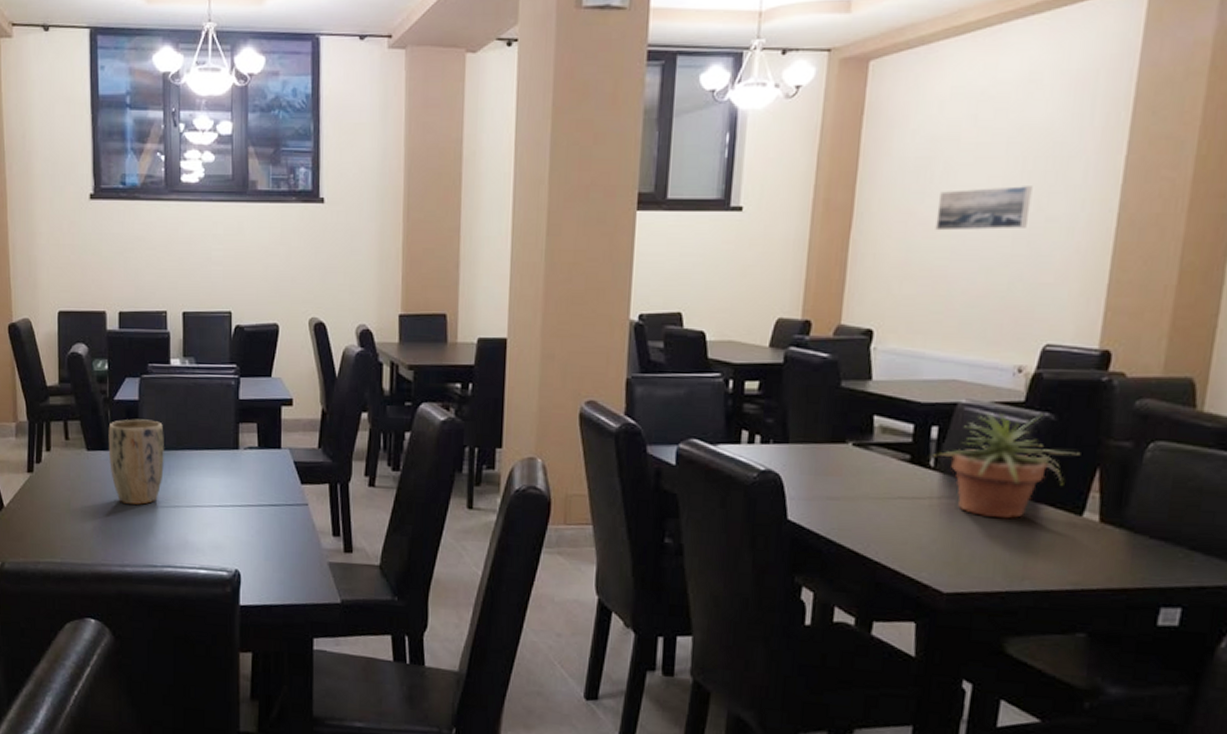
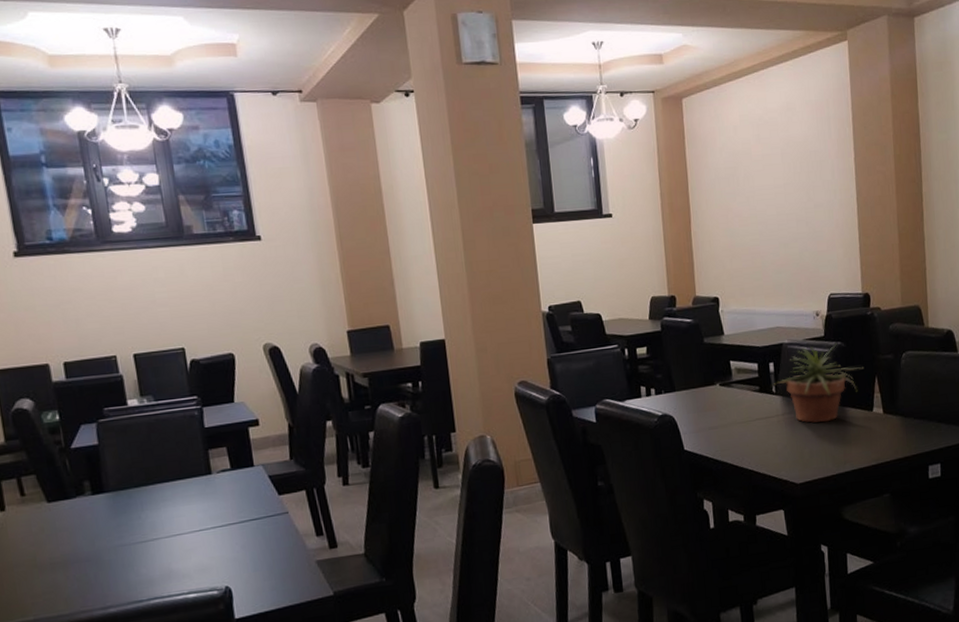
plant pot: present [108,419,164,505] -> none [68,461,136,547]
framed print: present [935,186,1033,231] -> none [745,183,804,220]

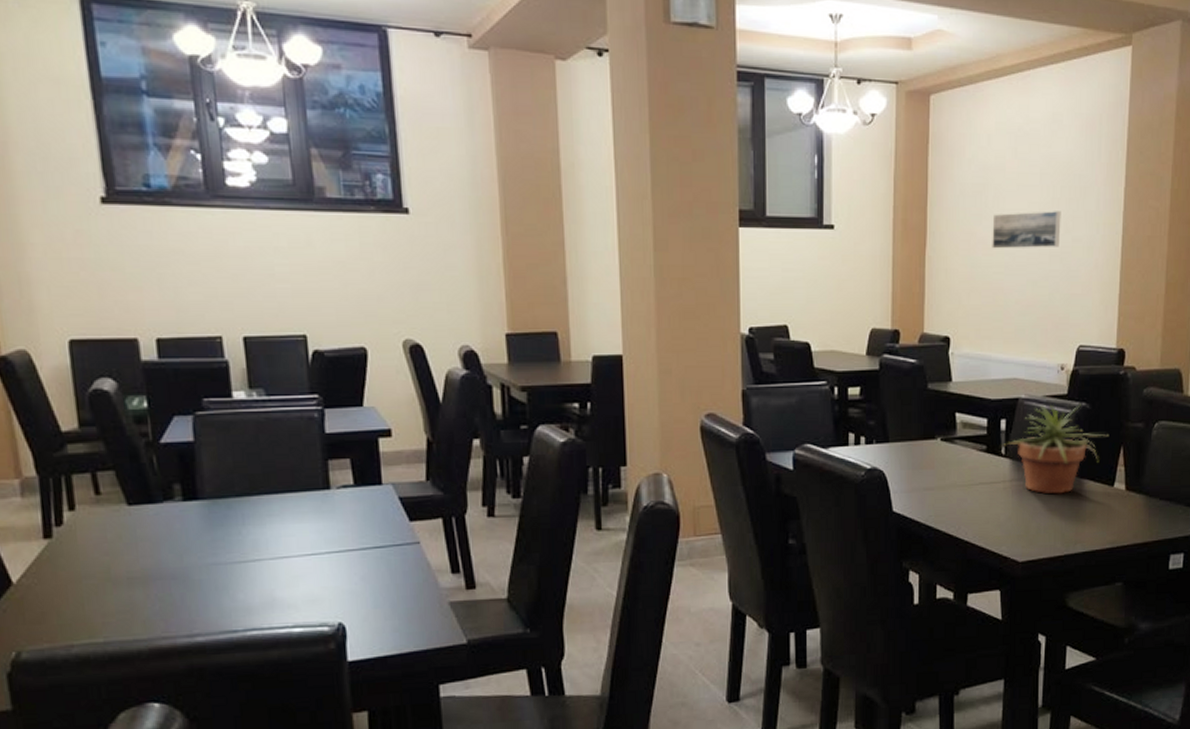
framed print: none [745,183,804,220] -> present [992,211,1061,249]

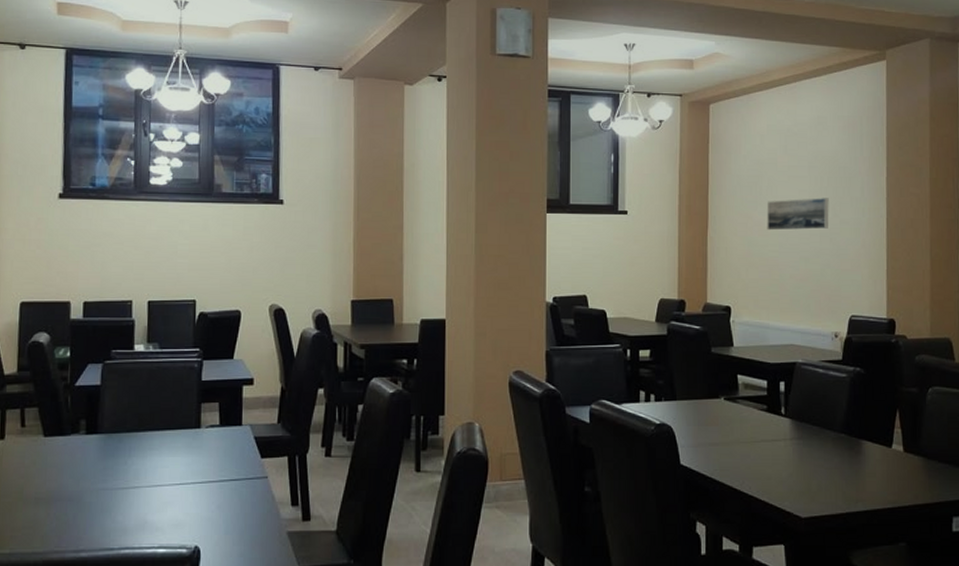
potted plant: present [1001,403,1110,494] -> none [781,368,885,454]

